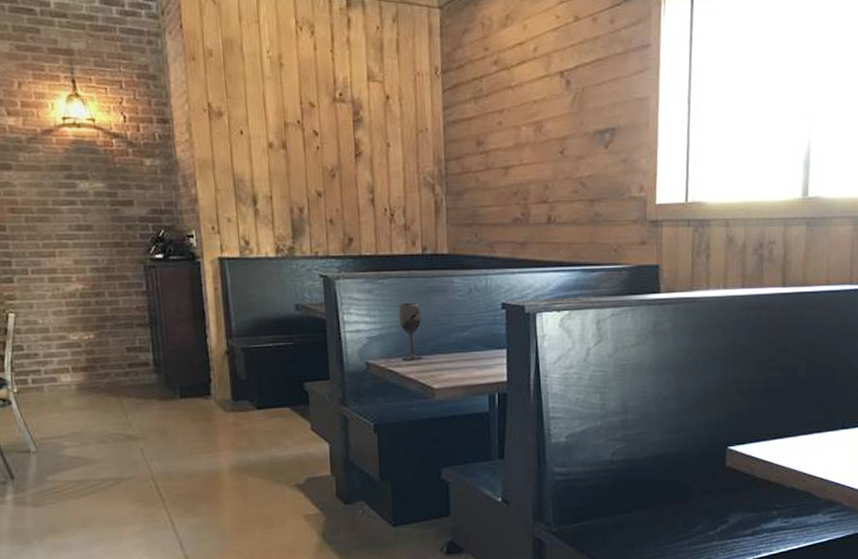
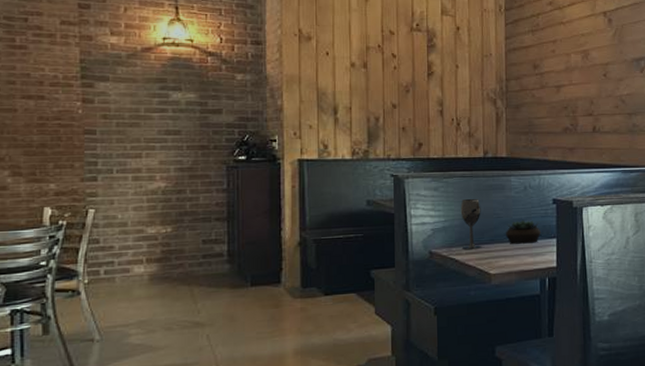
succulent plant: none [448,327,490,355] -> present [505,220,542,244]

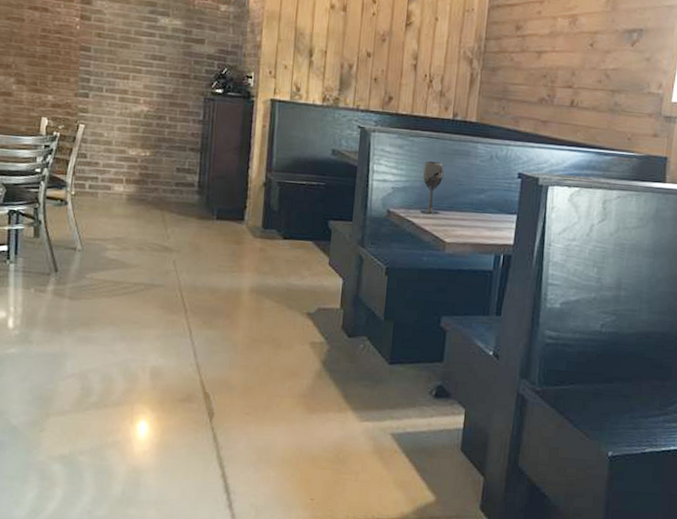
succulent plant: present [505,220,542,244] -> none [464,190,502,217]

